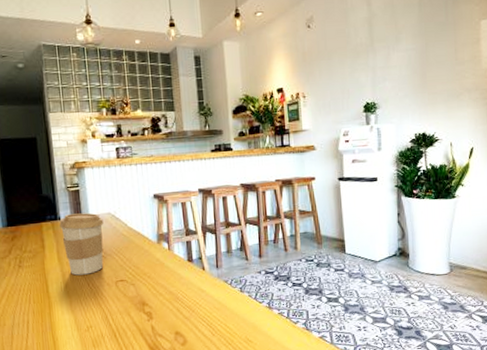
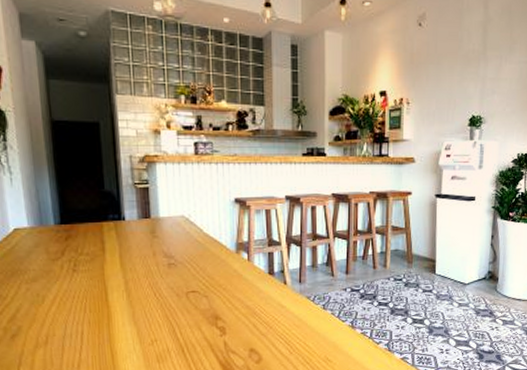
coffee cup: present [59,213,104,276] -> none [124,214,176,284]

